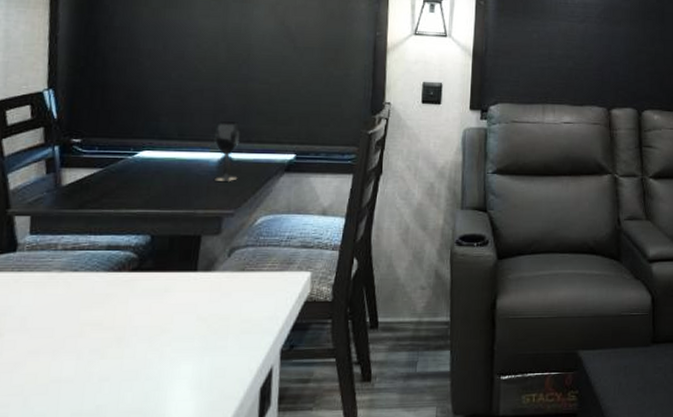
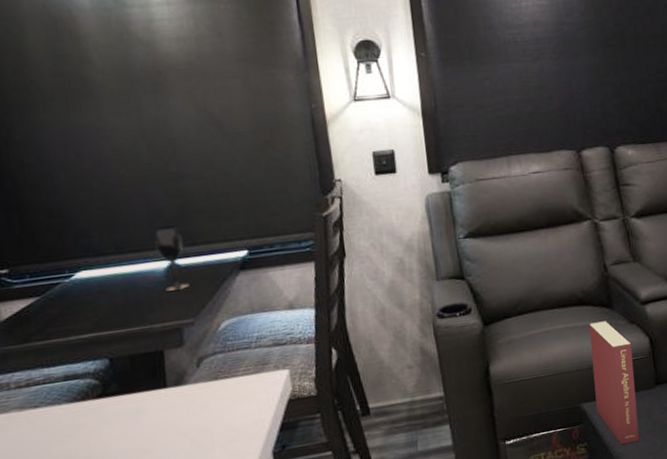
book: none [592,273,634,398] -> present [589,321,639,444]

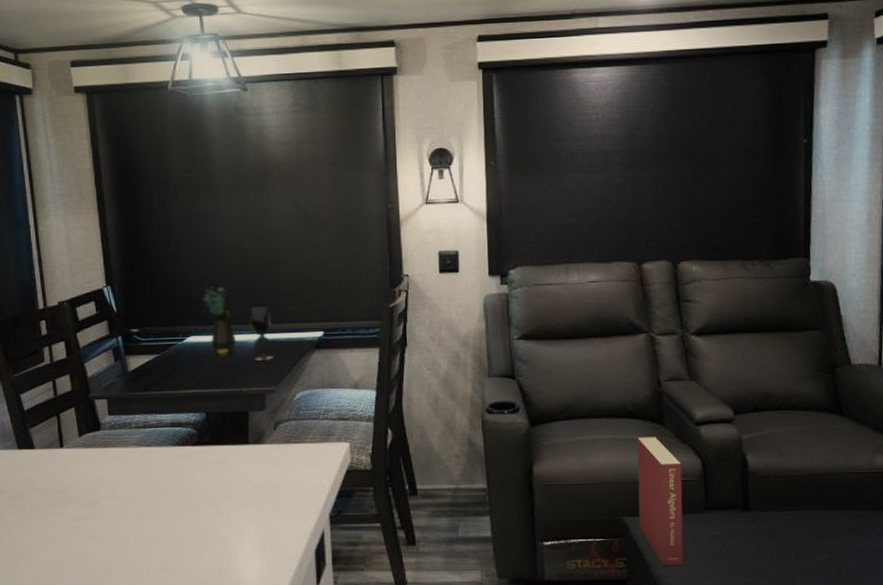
vase: none [90,208,141,292] -> present [201,285,237,357]

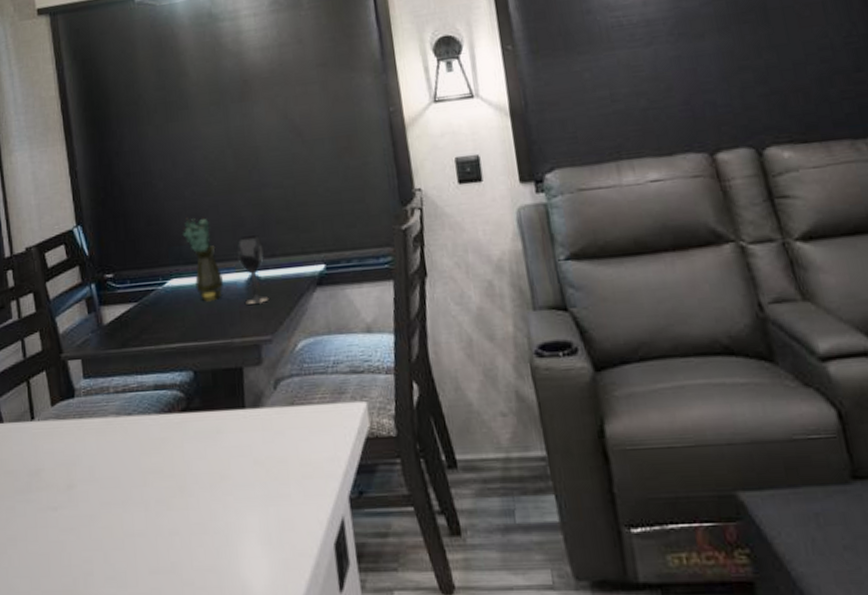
book: present [637,437,684,565] -> none [741,379,832,560]

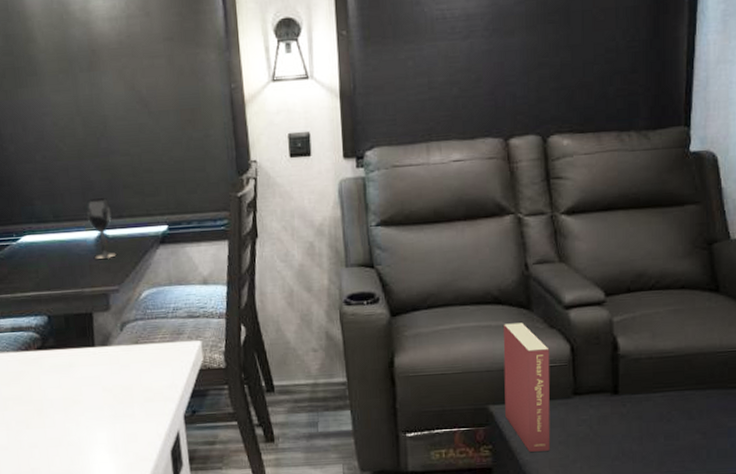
vase: present [182,216,224,302] -> none [34,179,75,257]
book: none [741,379,832,560] -> present [503,322,551,452]

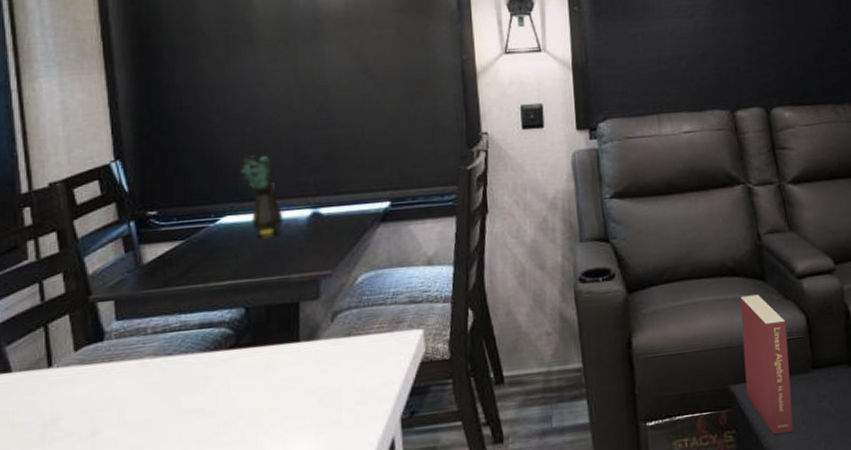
vase: none [34,179,75,257] -> present [239,153,284,239]
wine glass: present [86,198,117,260] -> none [299,173,331,242]

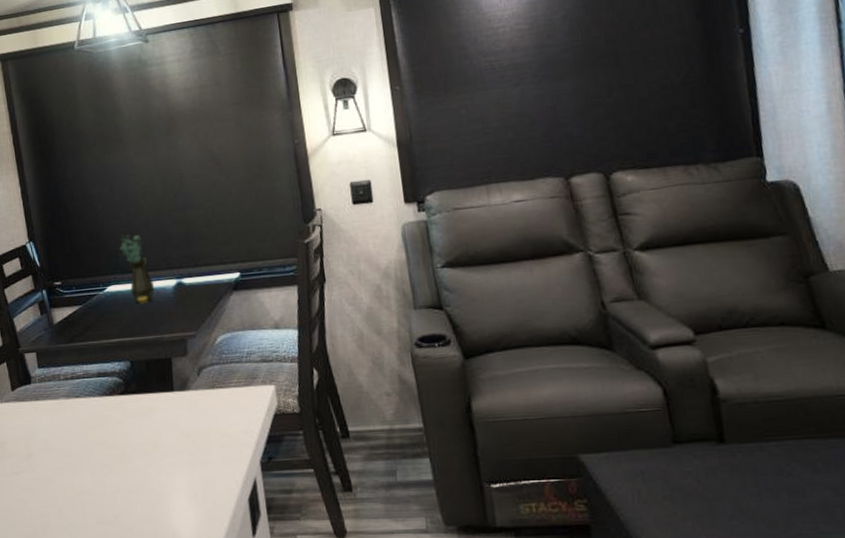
book: present [740,294,793,434] -> none [585,364,654,508]

